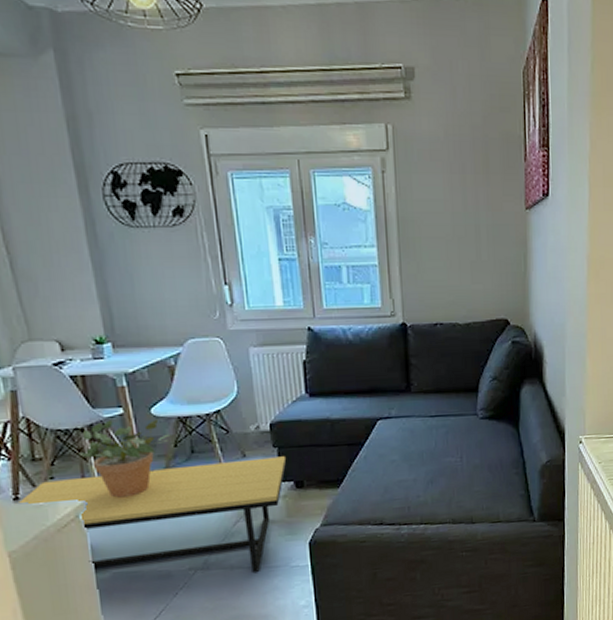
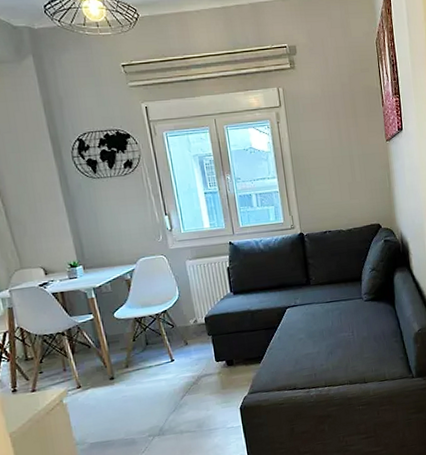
coffee table: present [15,456,287,572] -> none [14,342,220,442]
potted plant: present [78,419,171,498] -> none [61,321,130,385]

